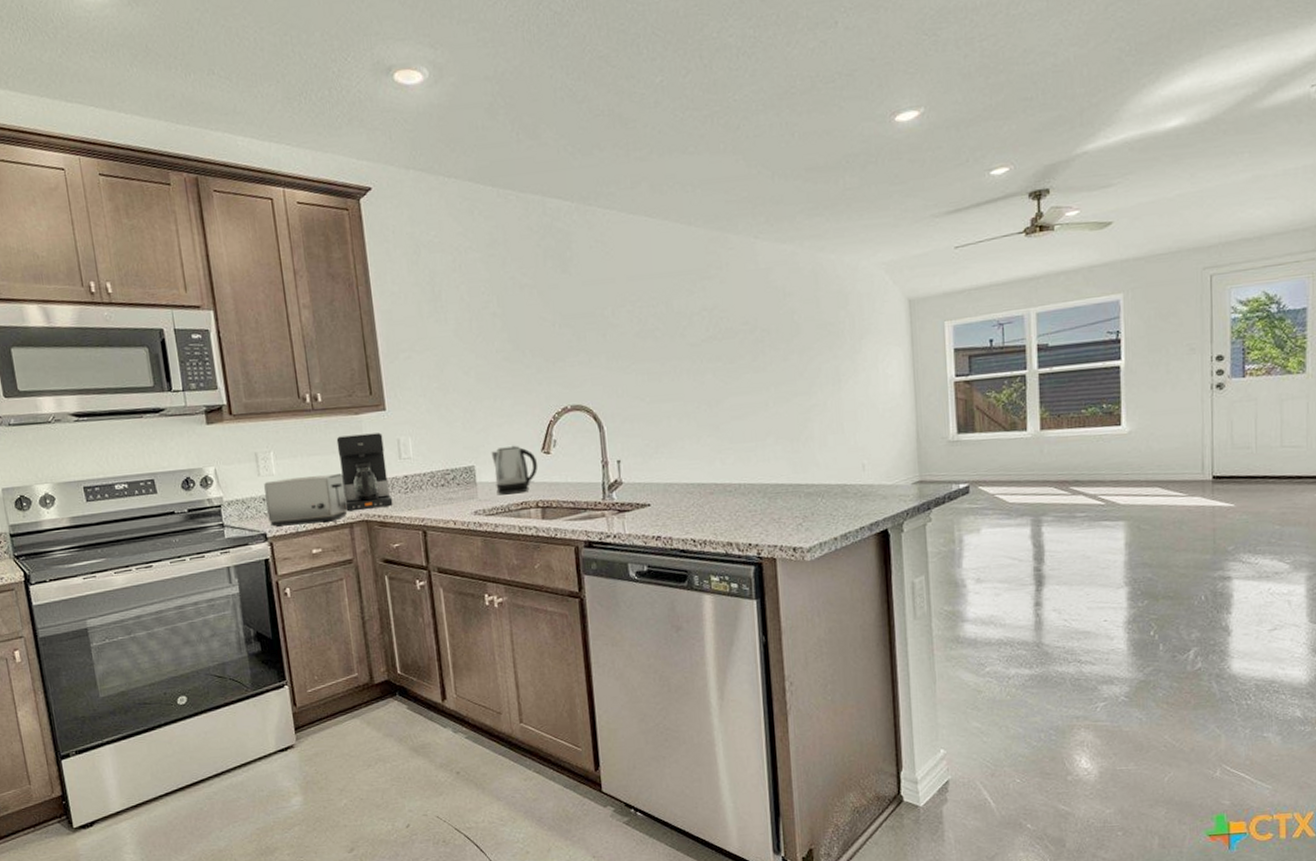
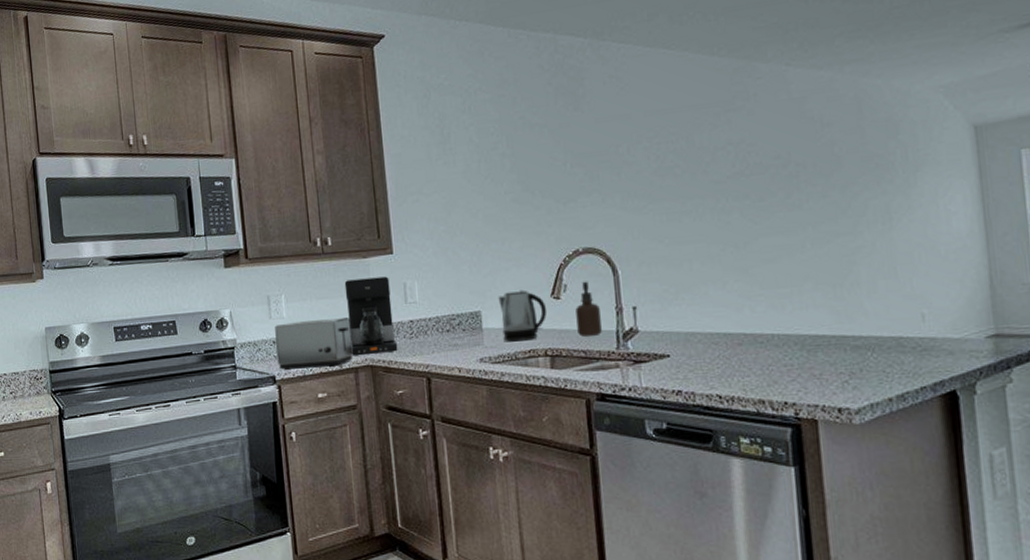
soap dispenser: none [564,436,589,490] -> present [575,281,602,338]

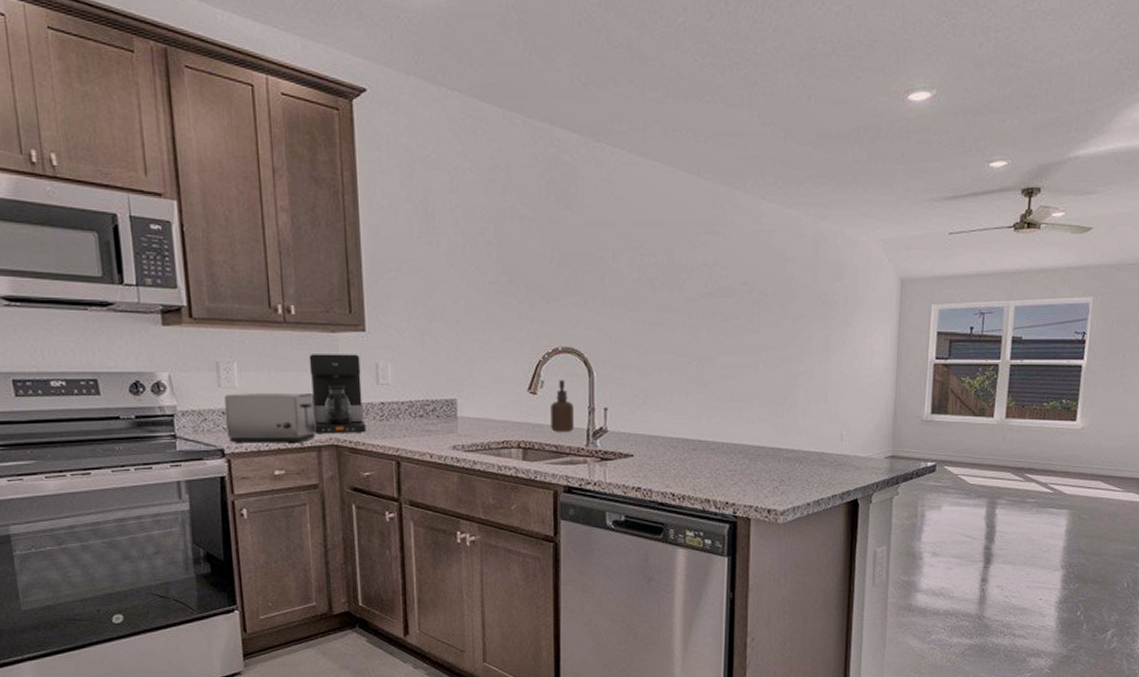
kettle: present [498,289,548,342] -> none [475,382,523,432]

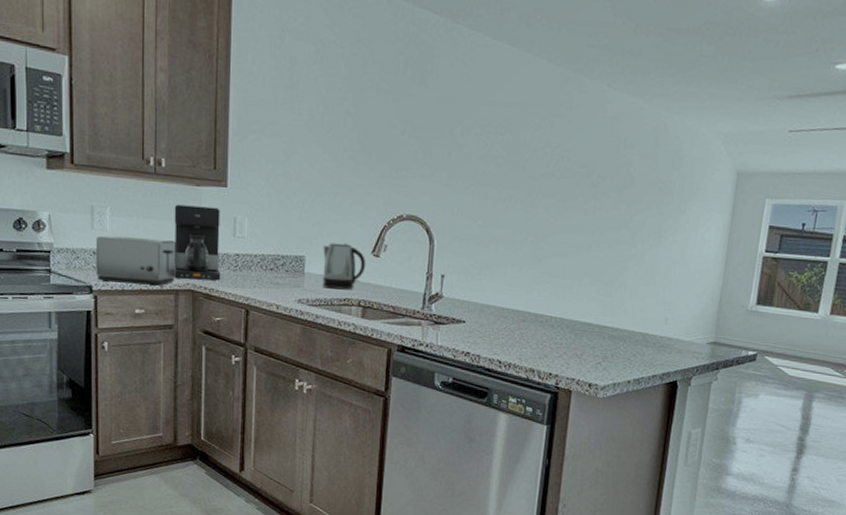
kettle: none [475,382,523,432] -> present [322,242,366,290]
soap dispenser: present [551,379,574,433] -> none [390,245,413,296]

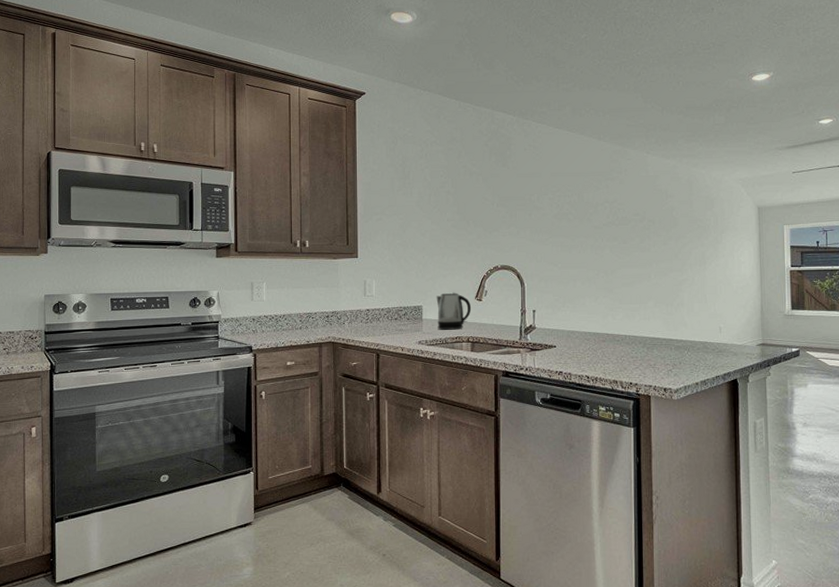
toaster: present [96,235,176,286] -> none [255,303,319,342]
coffee maker: present [174,204,221,281] -> none [317,274,355,334]

